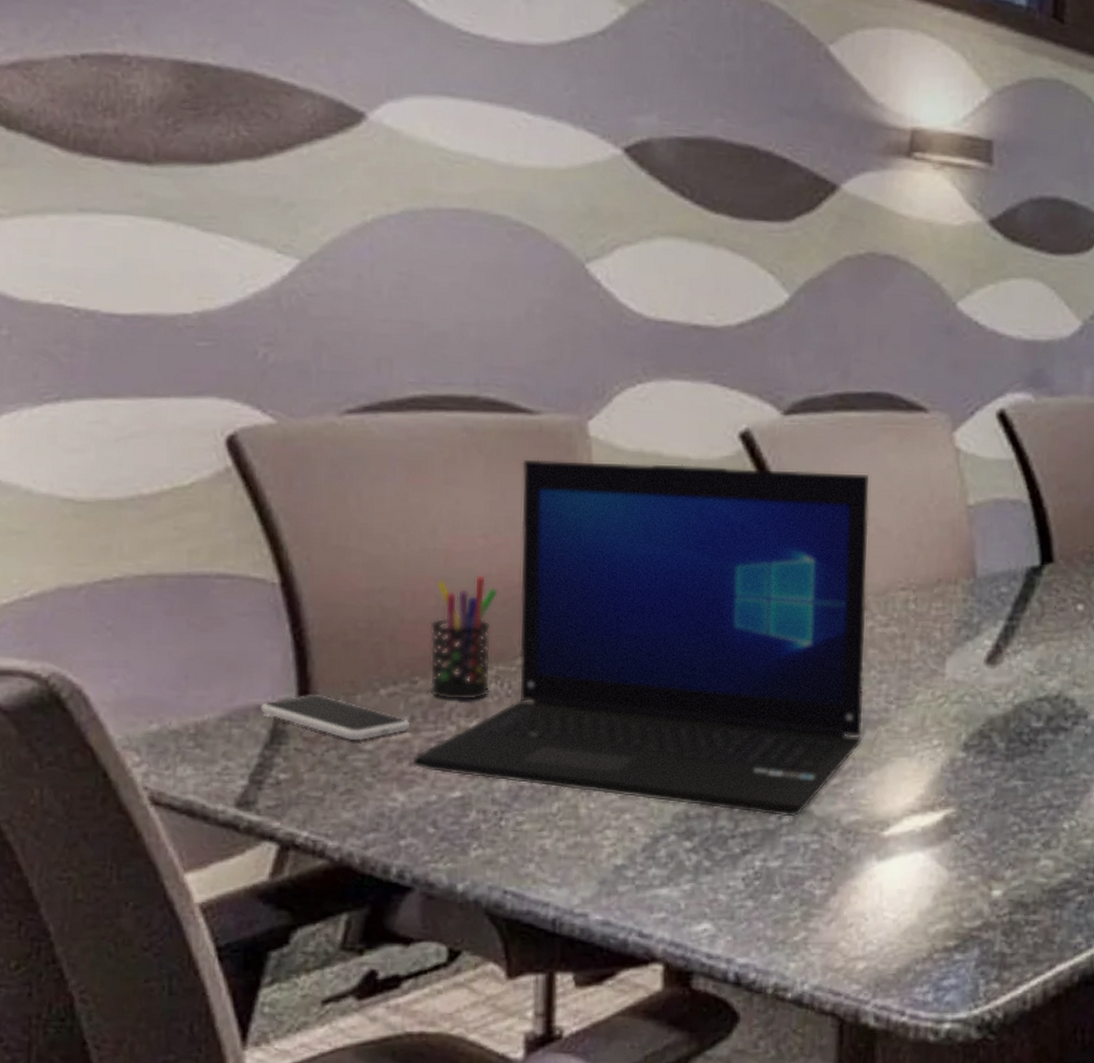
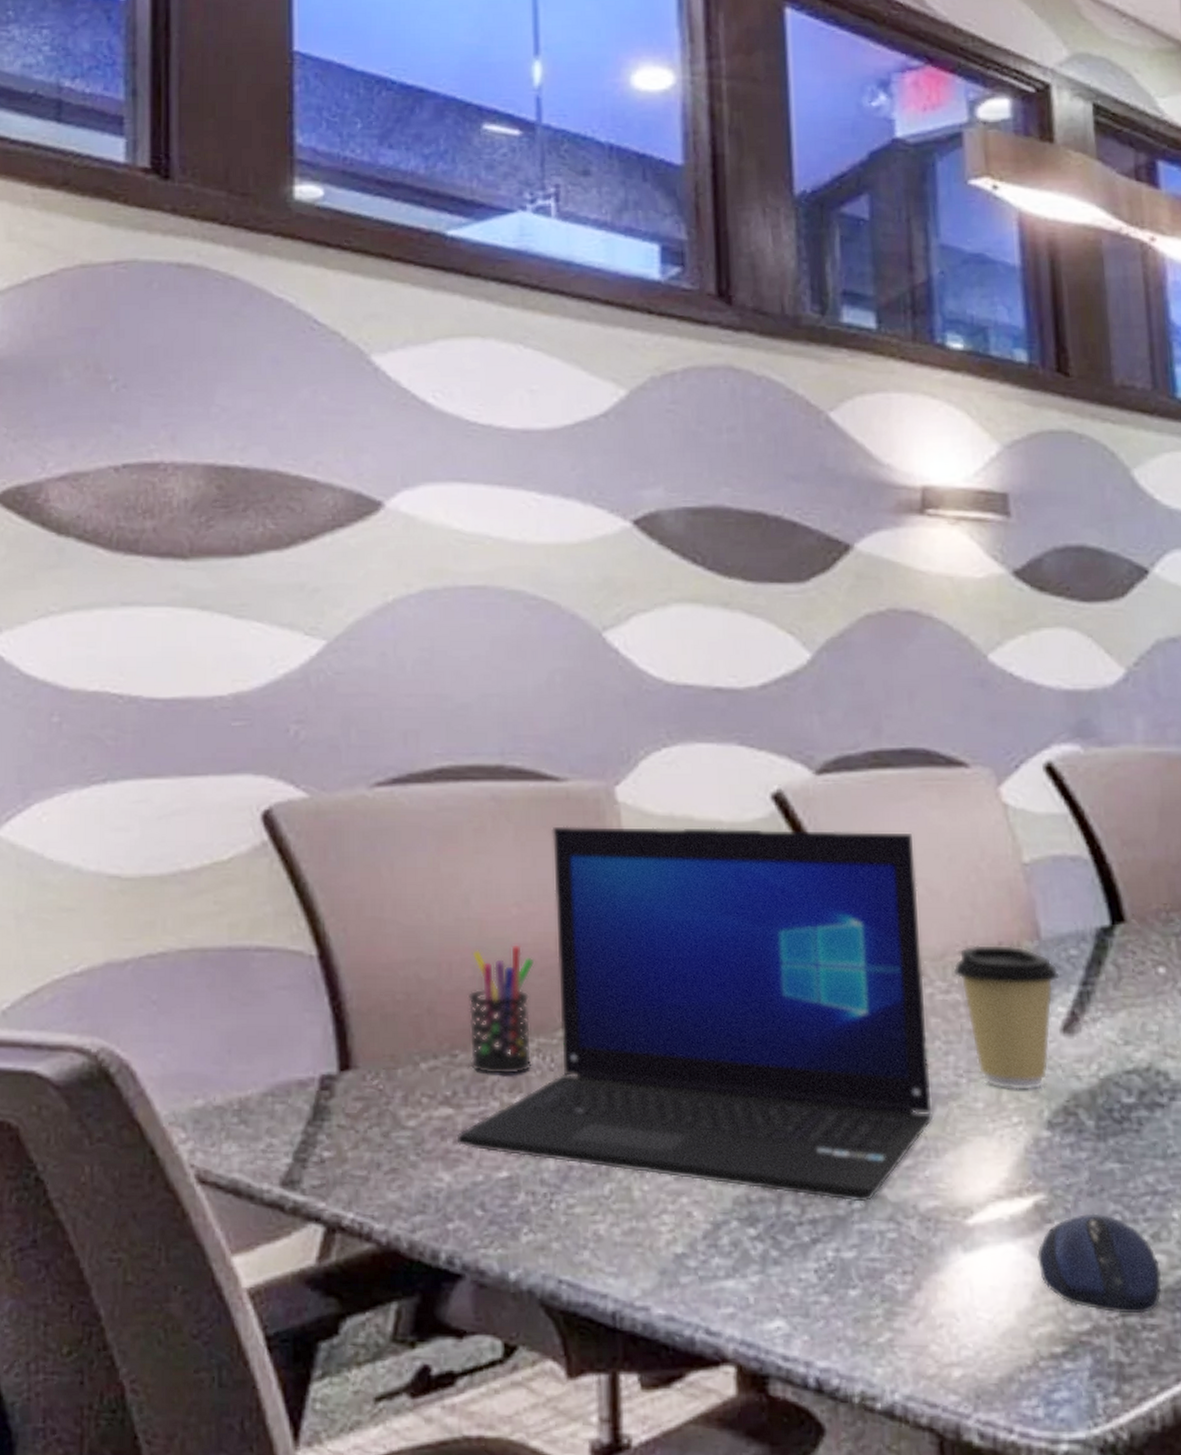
smartphone: present [261,695,410,740] -> none [303,1069,452,1116]
coffee cup: none [894,581,990,716] -> present [953,944,1060,1090]
computer mouse: none [941,825,1048,912] -> present [1037,1213,1163,1314]

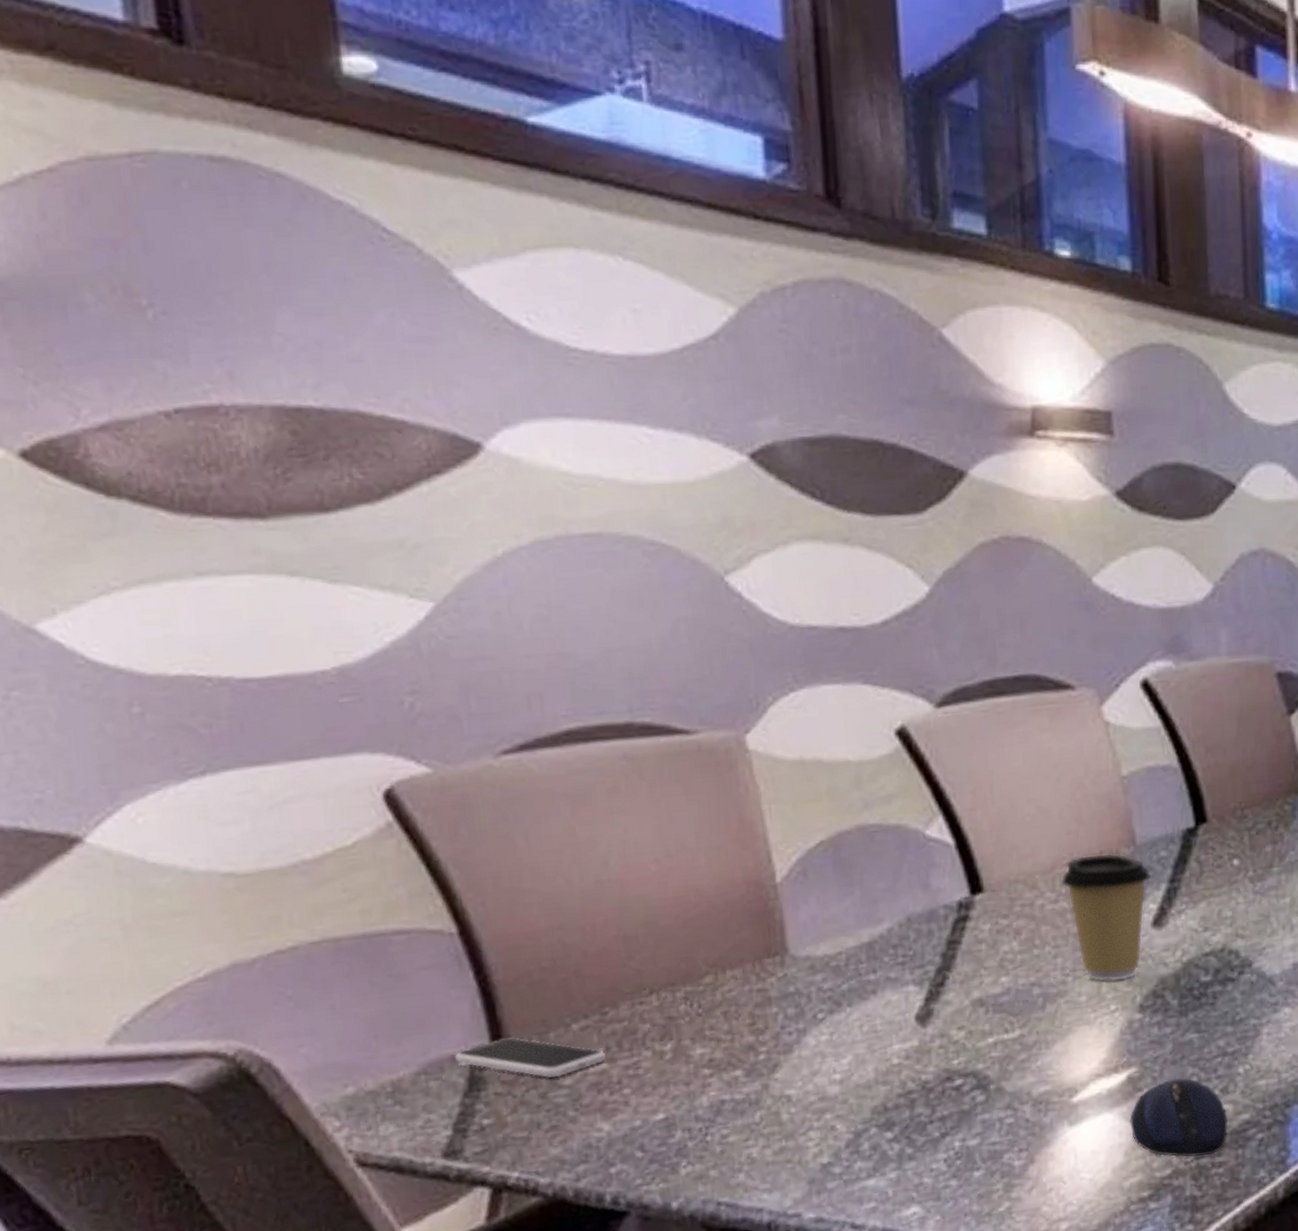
smartphone: none [303,1069,452,1116] -> present [455,1038,606,1078]
laptop: present [456,826,934,1202] -> none [612,757,1044,1098]
pen holder: present [467,943,535,1075] -> none [613,899,681,1027]

